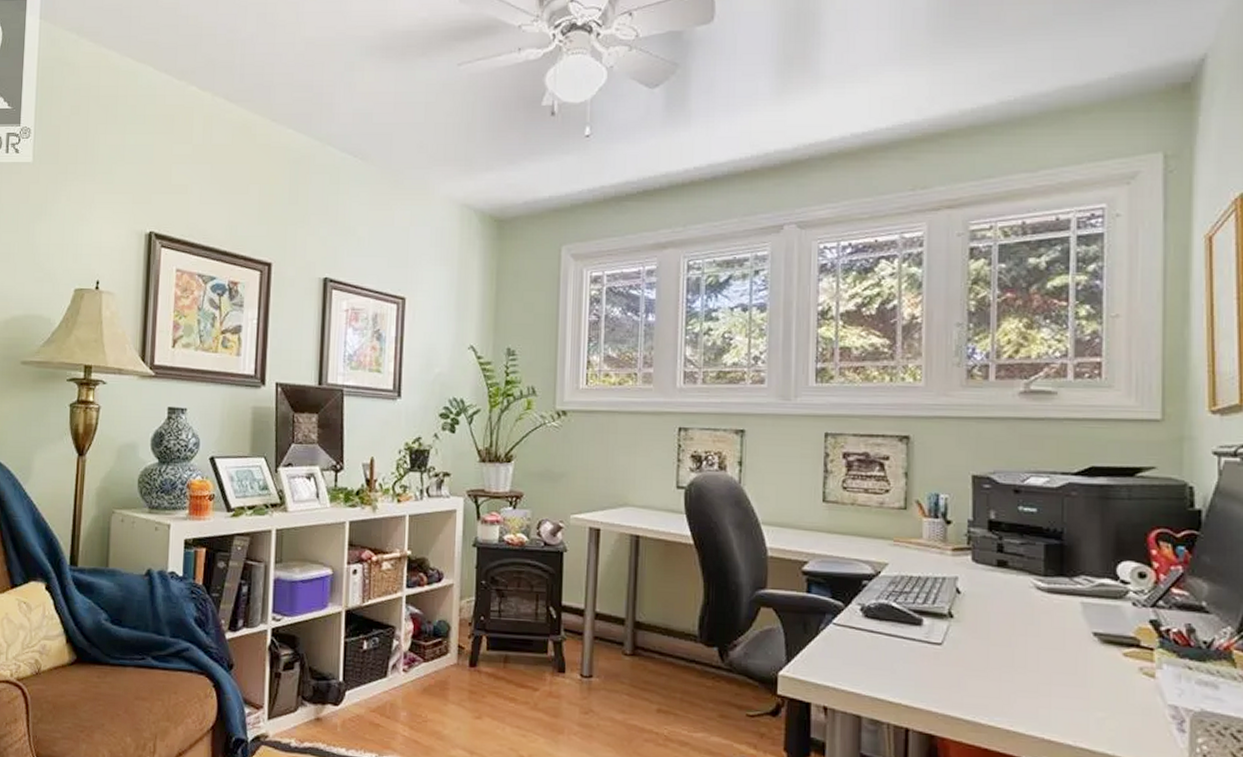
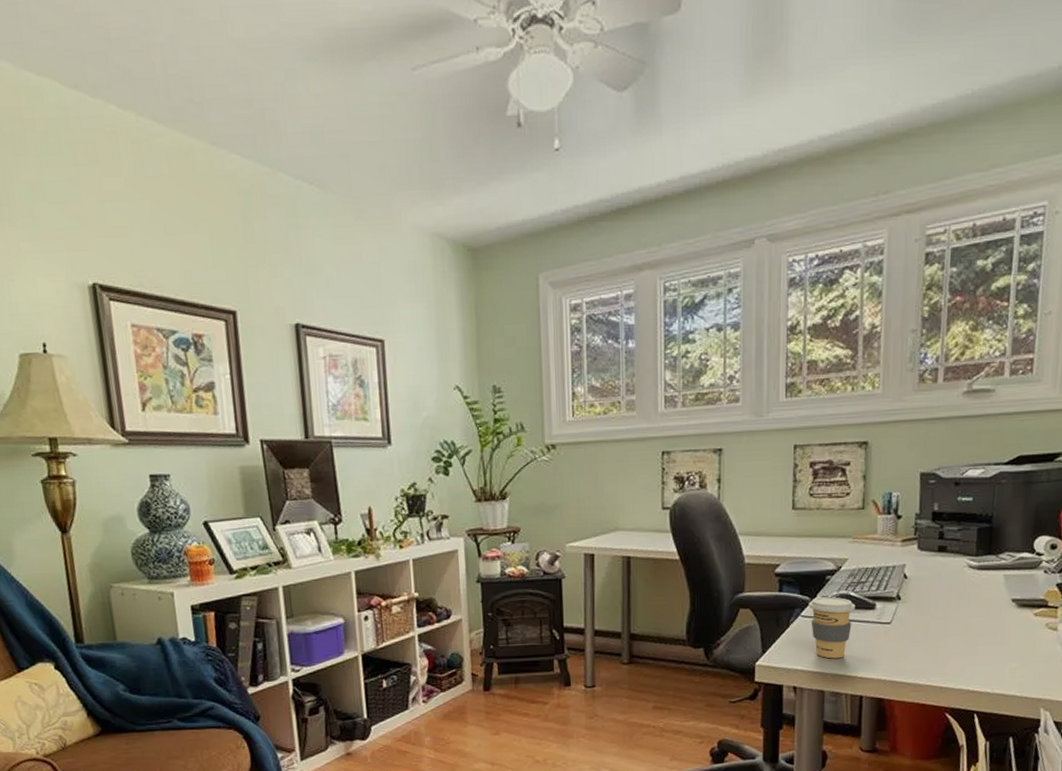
coffee cup: none [842,604,898,679] -> present [809,597,855,659]

